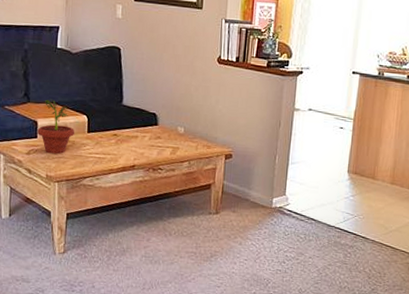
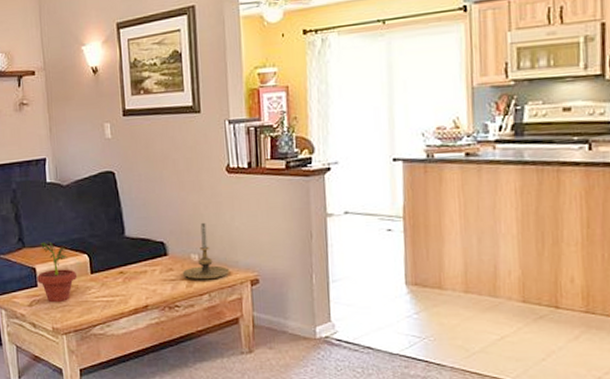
candle holder: none [168,102,209,150] -> present [182,223,230,280]

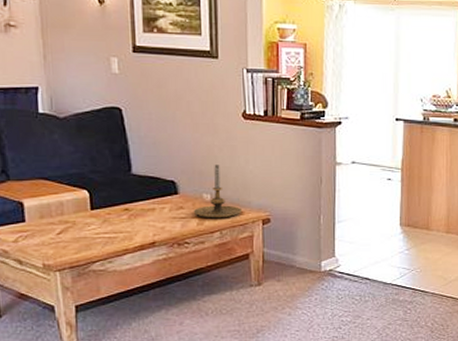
potted plant: present [37,240,78,303] -> none [25,174,75,239]

